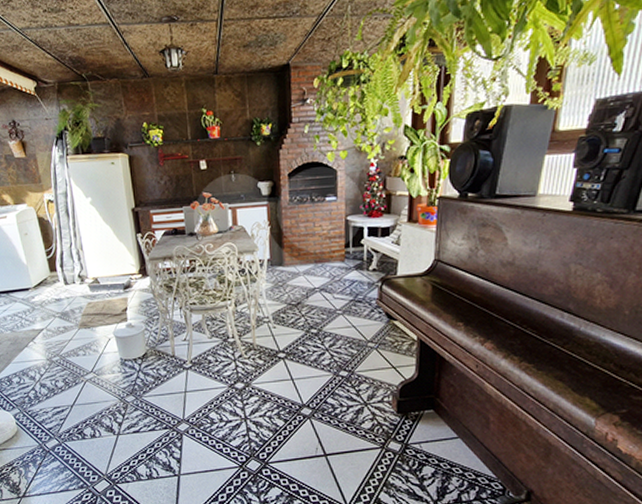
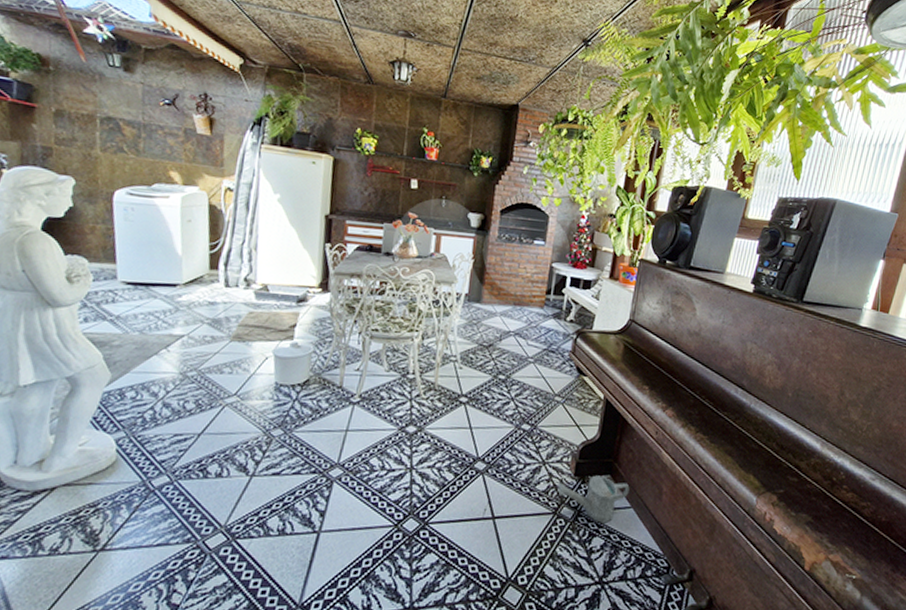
watering can: none [382,411,455,453] -> present [557,475,630,523]

